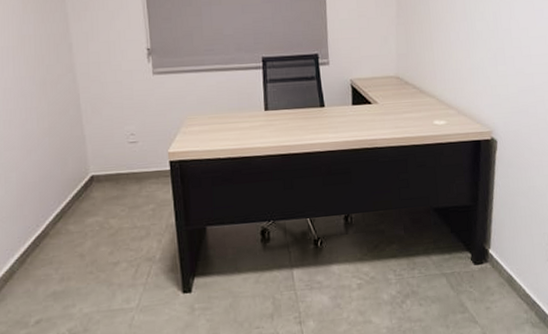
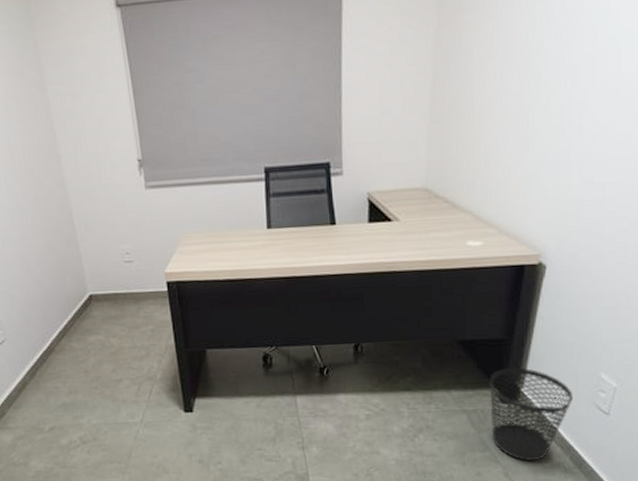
wastebasket: none [462,230,531,320] -> present [490,367,573,462]

